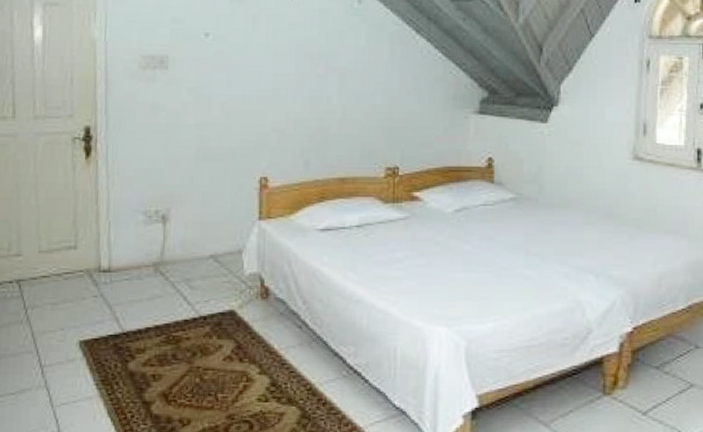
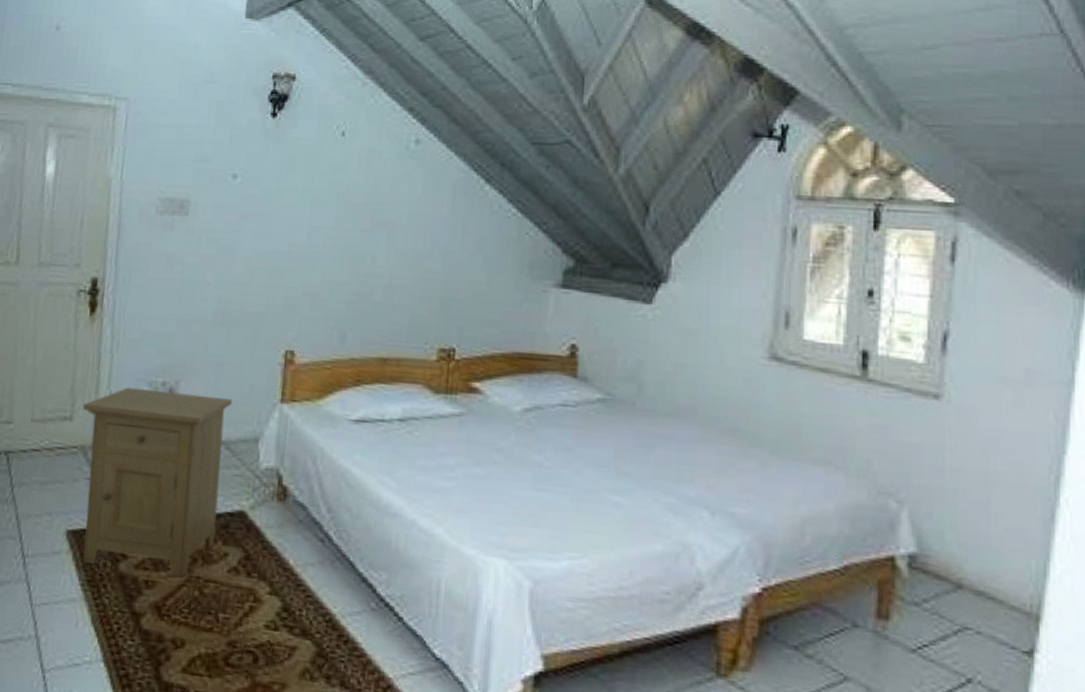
nightstand: none [85,217,217,369] -> present [82,387,232,578]

